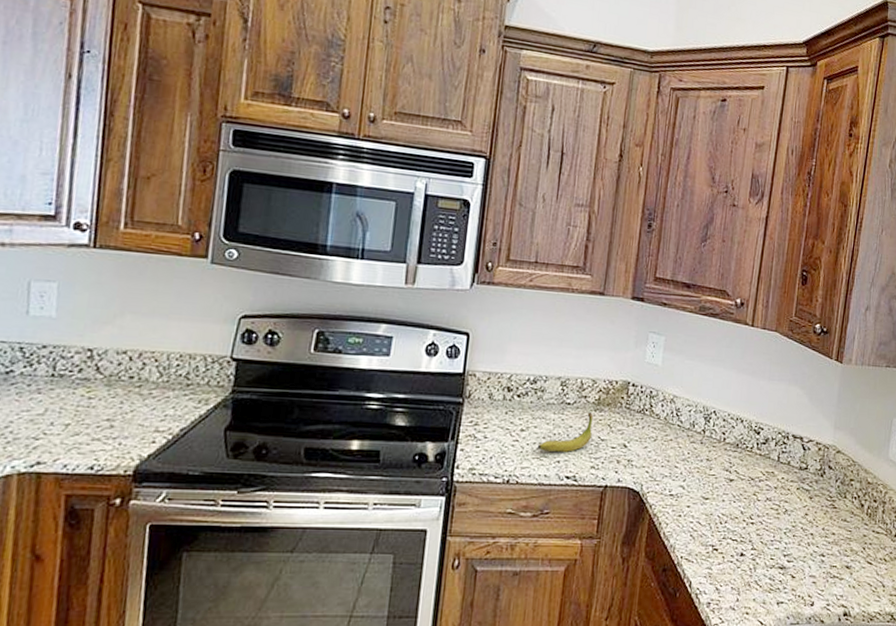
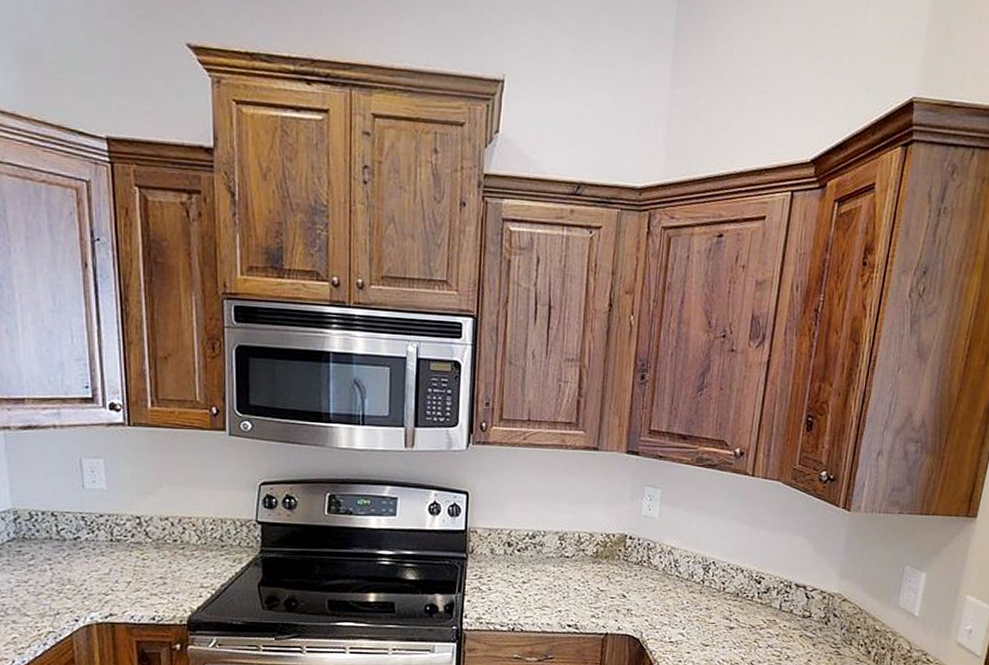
banana: present [538,412,594,452] -> none [540,565,592,602]

